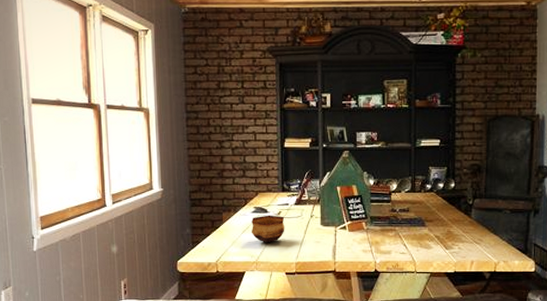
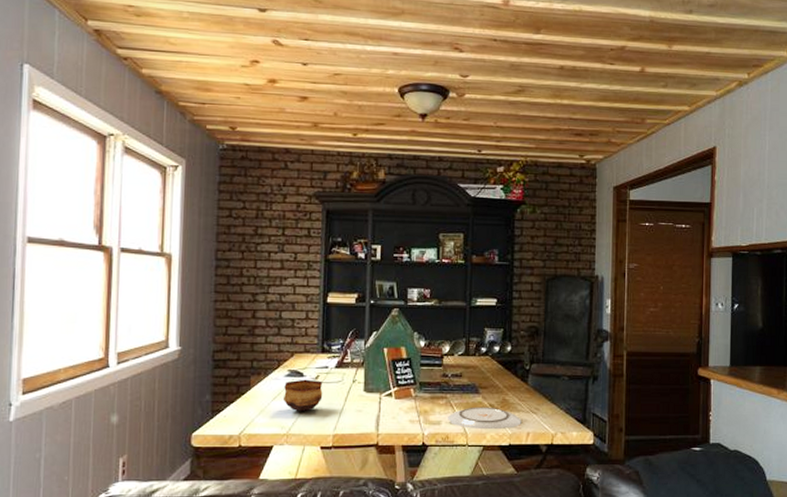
plate: none [397,238,466,259] -> present [448,406,521,430]

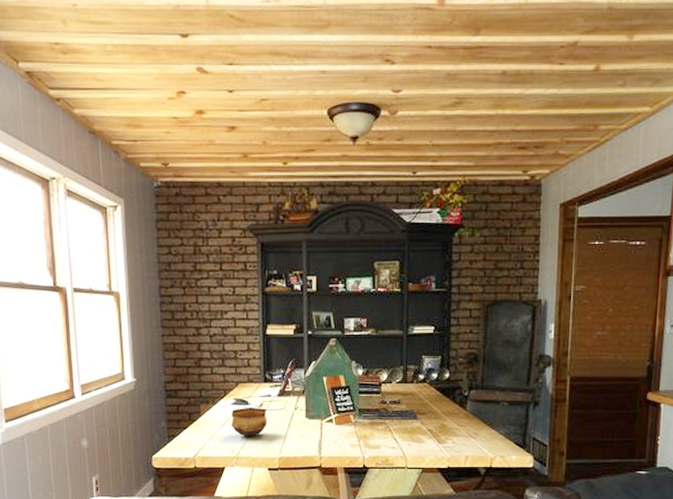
plate: present [448,406,521,430] -> none [387,432,460,453]

